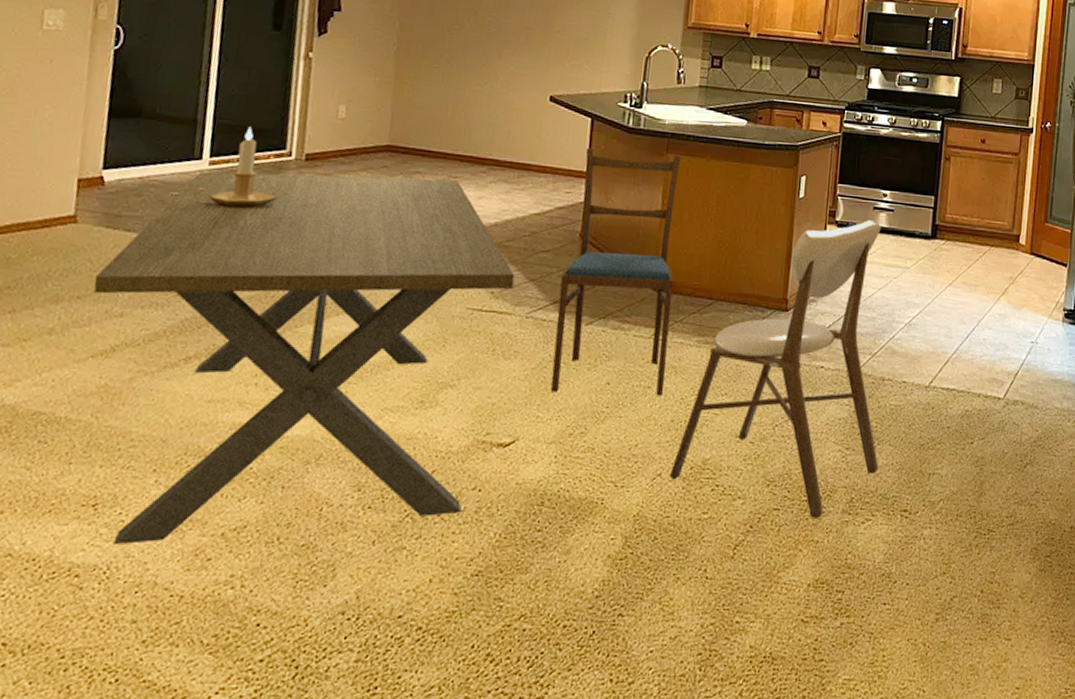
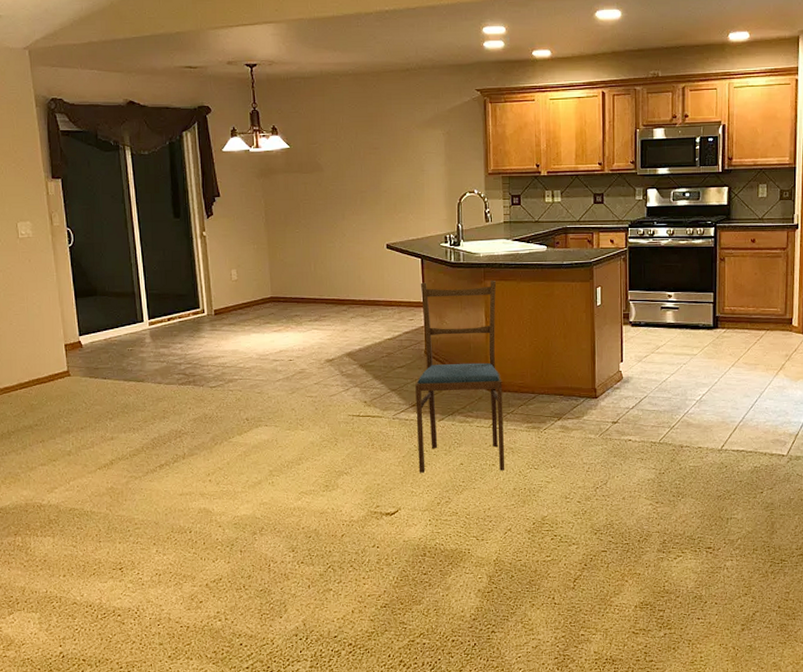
dining table: present [94,171,515,546] -> none [89,319,380,595]
candlestick: present [192,126,276,208] -> none [142,294,199,356]
dining chair: present [669,220,881,518] -> none [517,318,684,557]

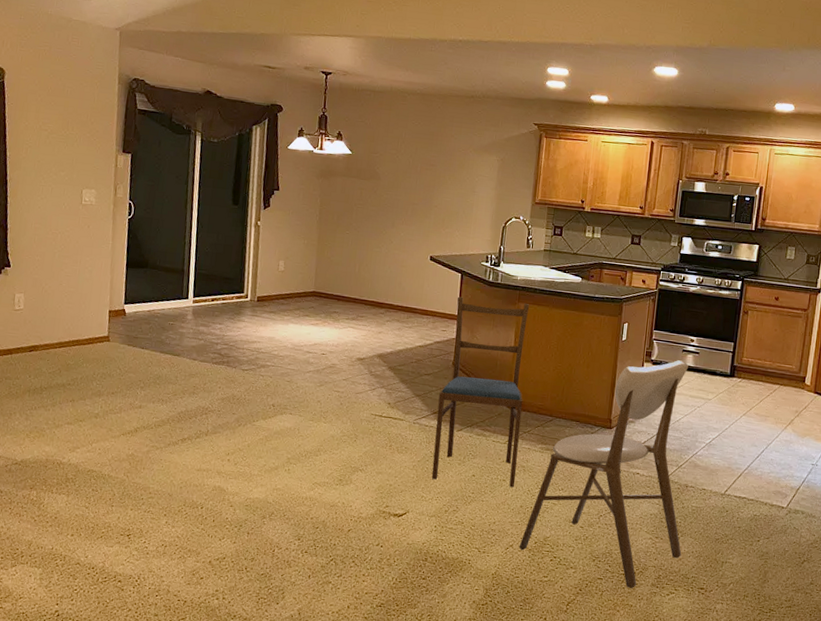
dining chair: none [517,318,684,557] -> present [519,360,688,588]

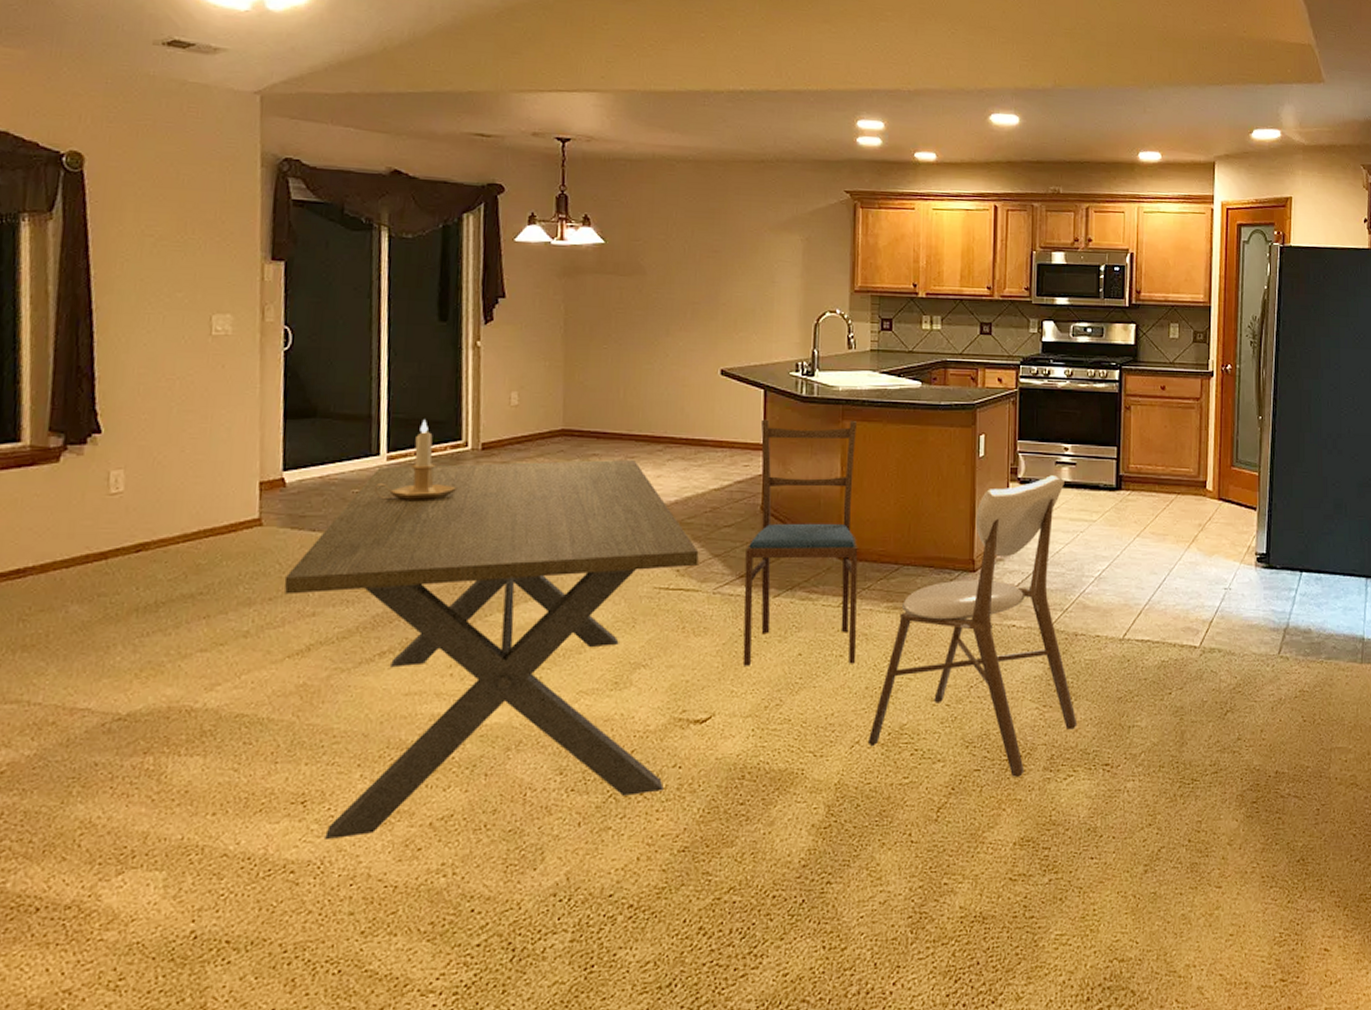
dining table: none [122,308,405,564] -> present [284,460,699,841]
candlestick: none [183,276,238,335] -> present [373,419,456,502]

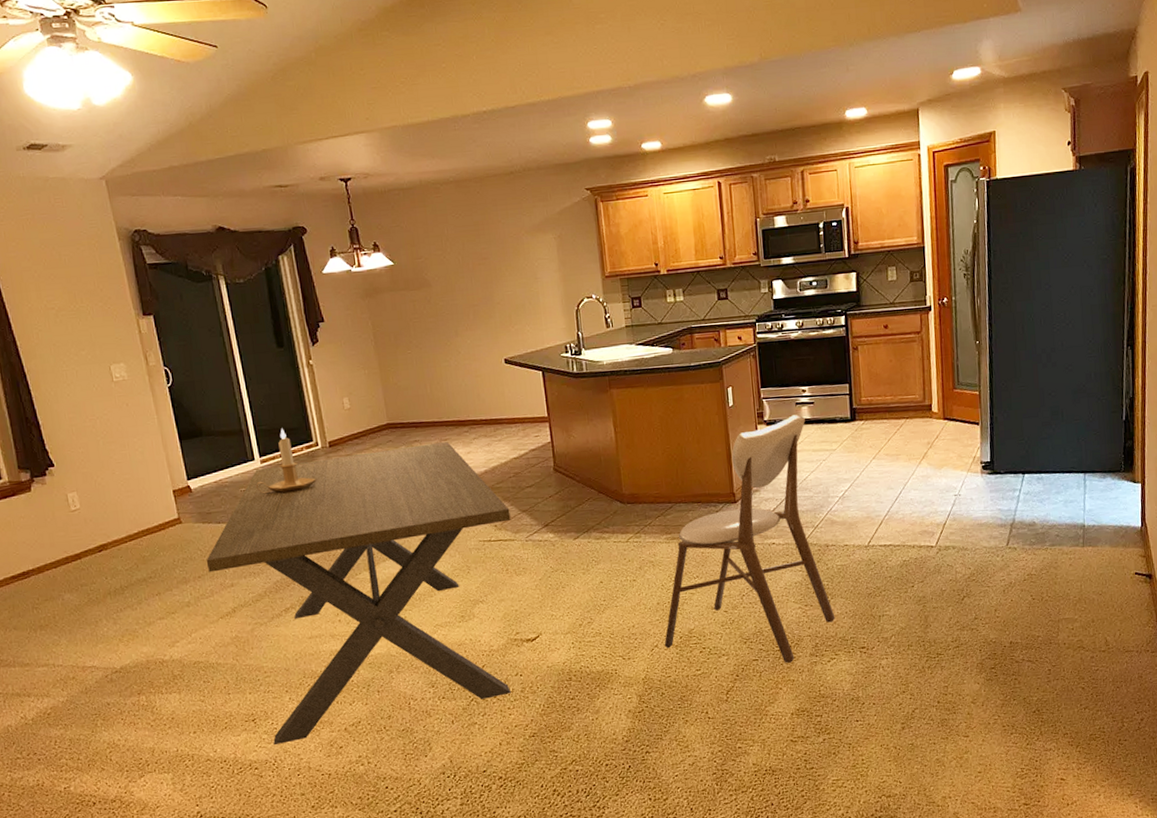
dining chair: present [742,419,858,666] -> none [543,389,647,595]

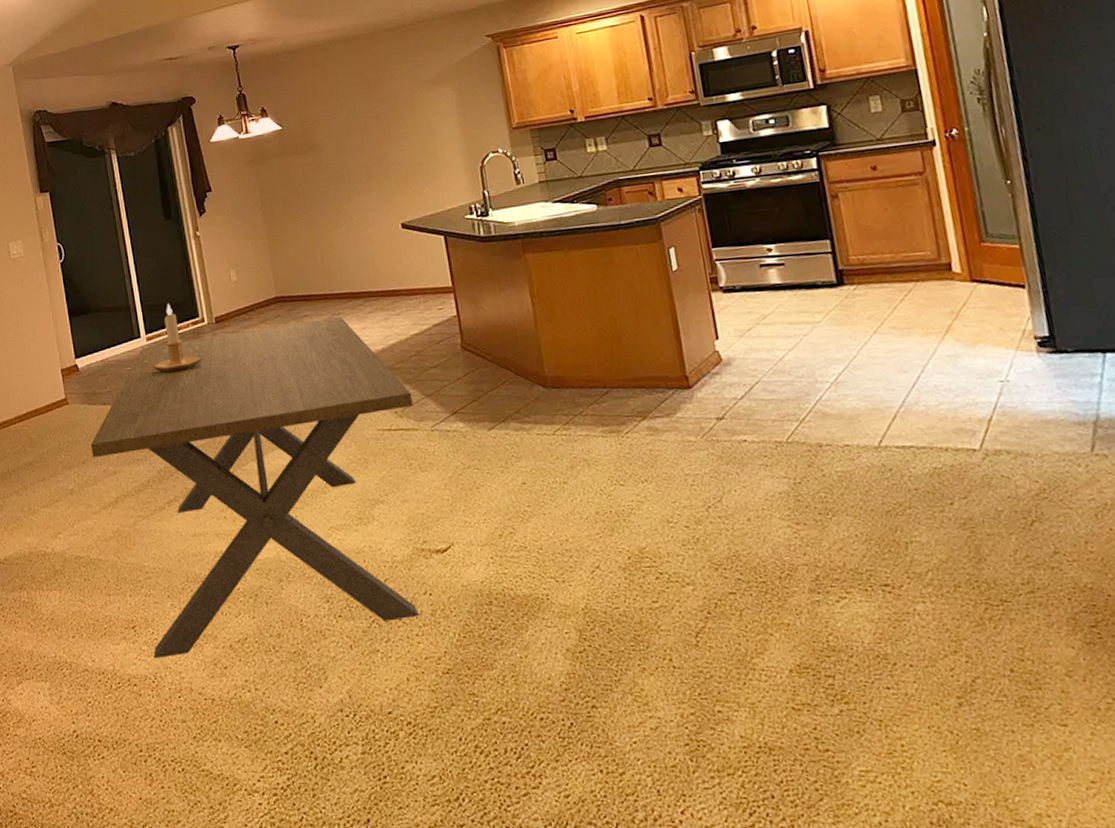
dining chair: present [664,415,835,663] -> none [608,279,841,600]

